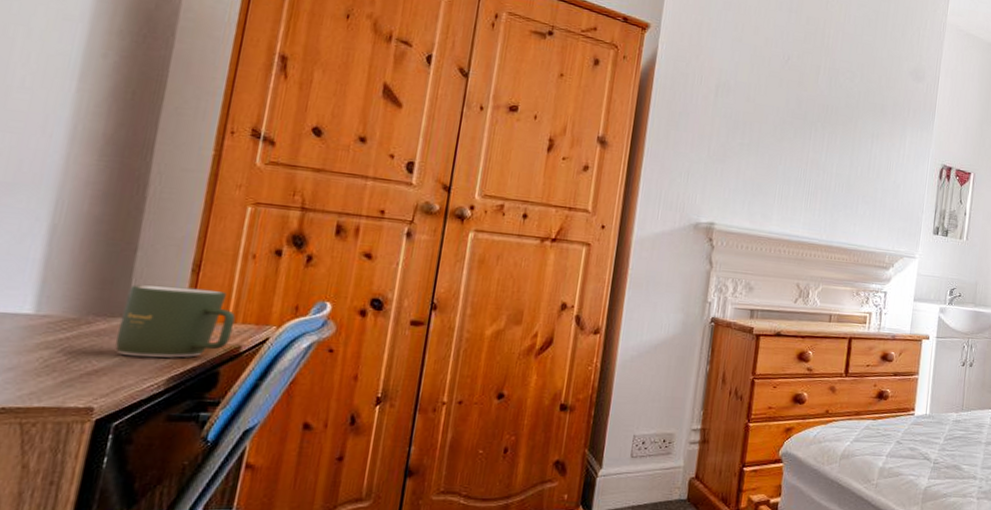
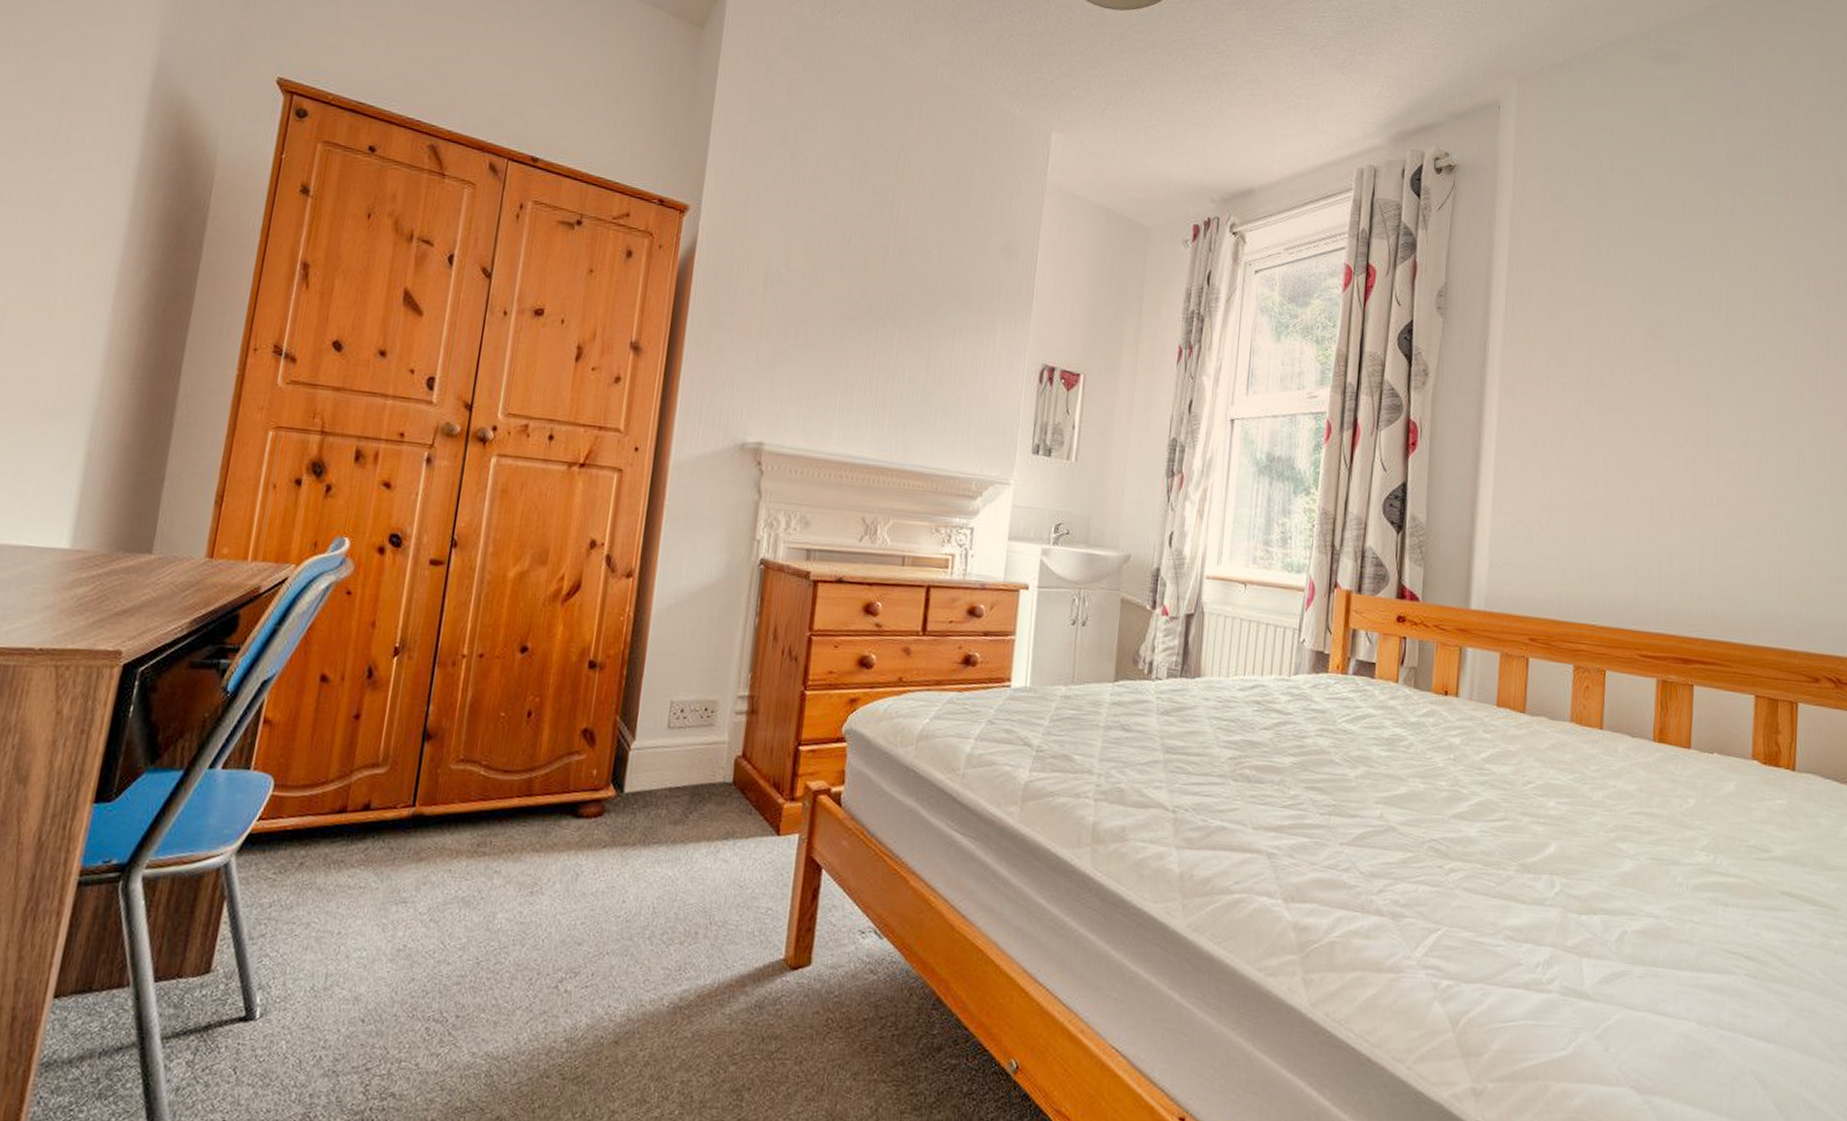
mug: present [115,285,236,358] -> none [142,517,256,599]

